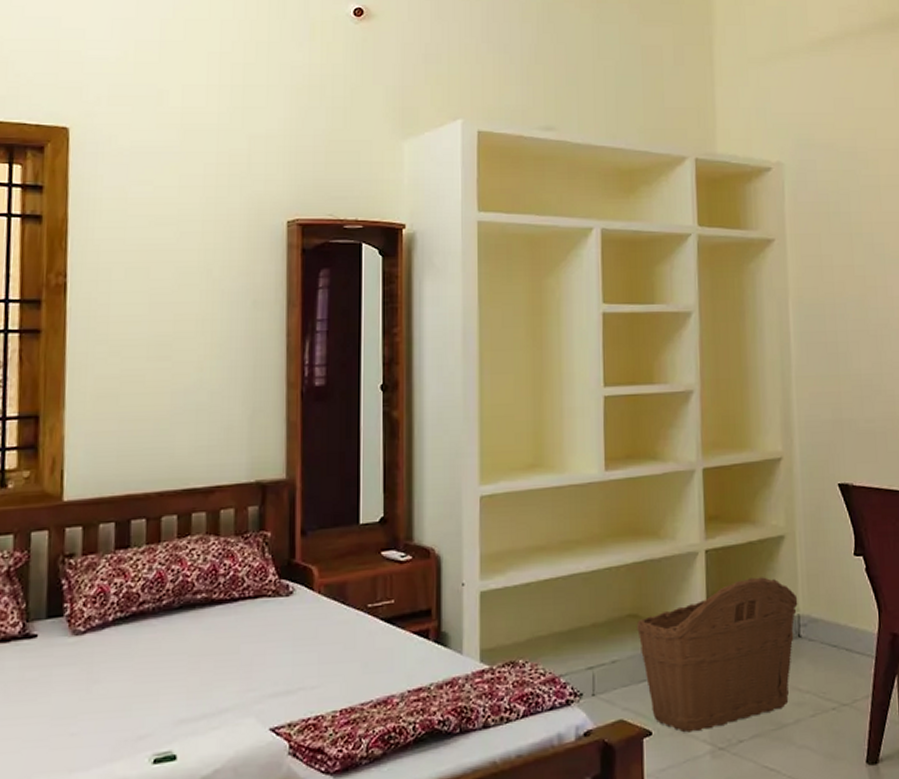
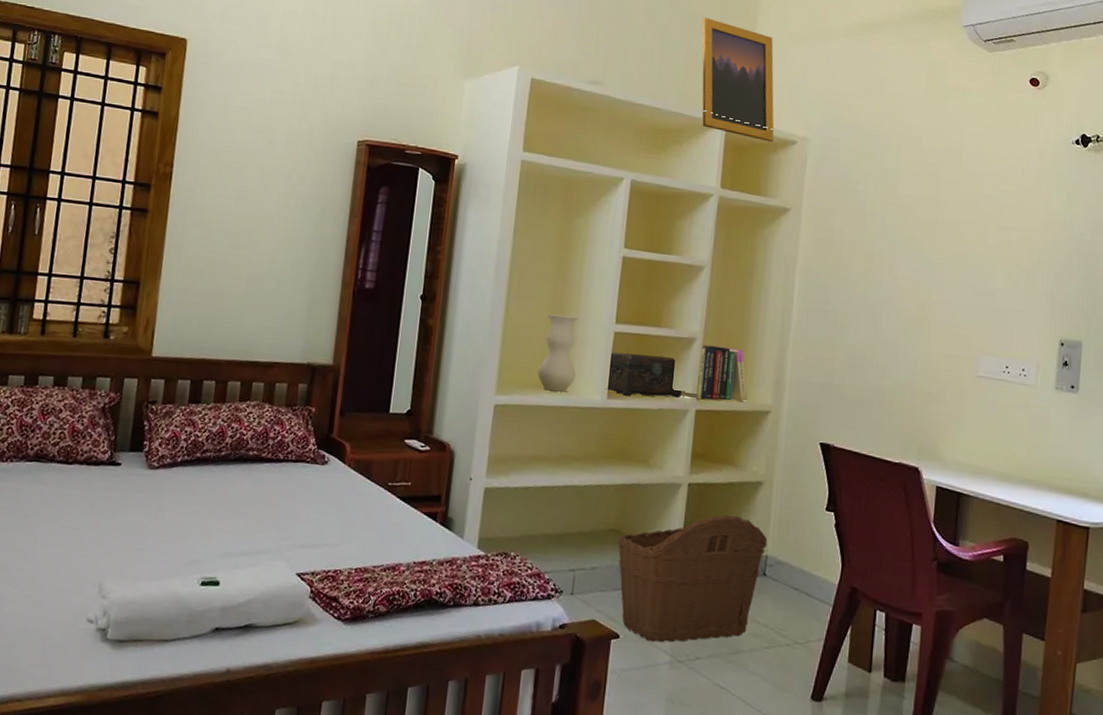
vase: none [524,385,568,472] -> present [537,314,580,392]
decorative box: none [602,414,686,465] -> present [605,352,683,399]
picture frame: none [656,48,747,172] -> present [702,17,774,143]
books: none [685,395,756,457] -> present [681,344,748,401]

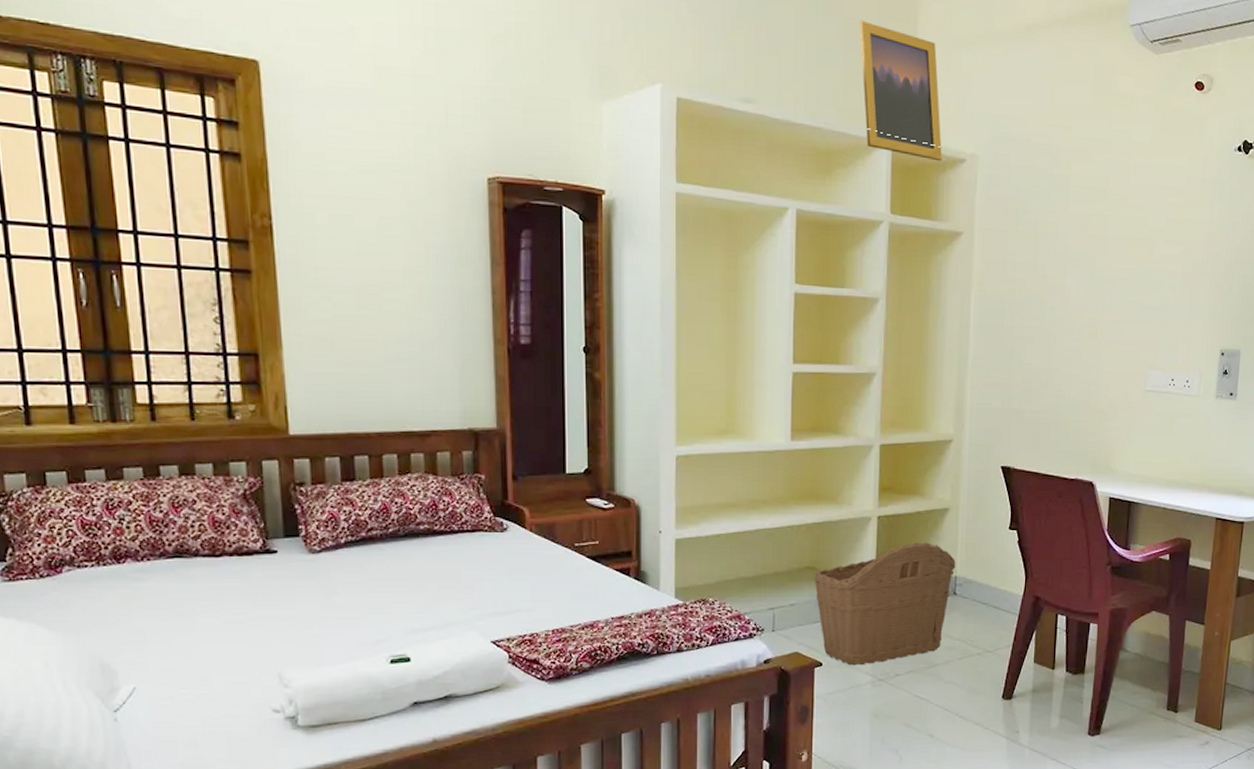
vase: present [537,314,580,392] -> none [717,358,758,437]
decorative box: present [605,352,683,399] -> none [788,393,866,436]
books: present [681,344,748,401] -> none [865,379,930,434]

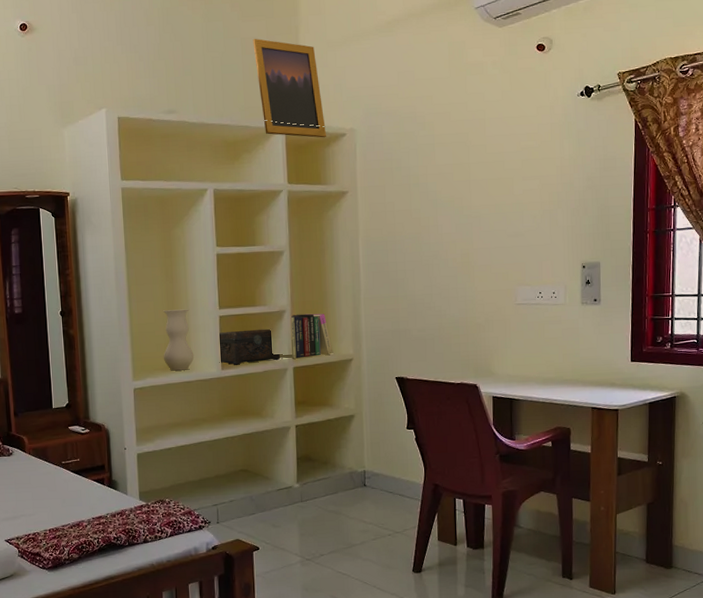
vase: none [717,358,758,437] -> present [162,309,195,371]
decorative box: none [788,393,866,436] -> present [219,328,281,365]
wicker basket: present [814,542,956,666] -> none [247,444,364,549]
books: none [865,379,930,434] -> present [280,313,333,359]

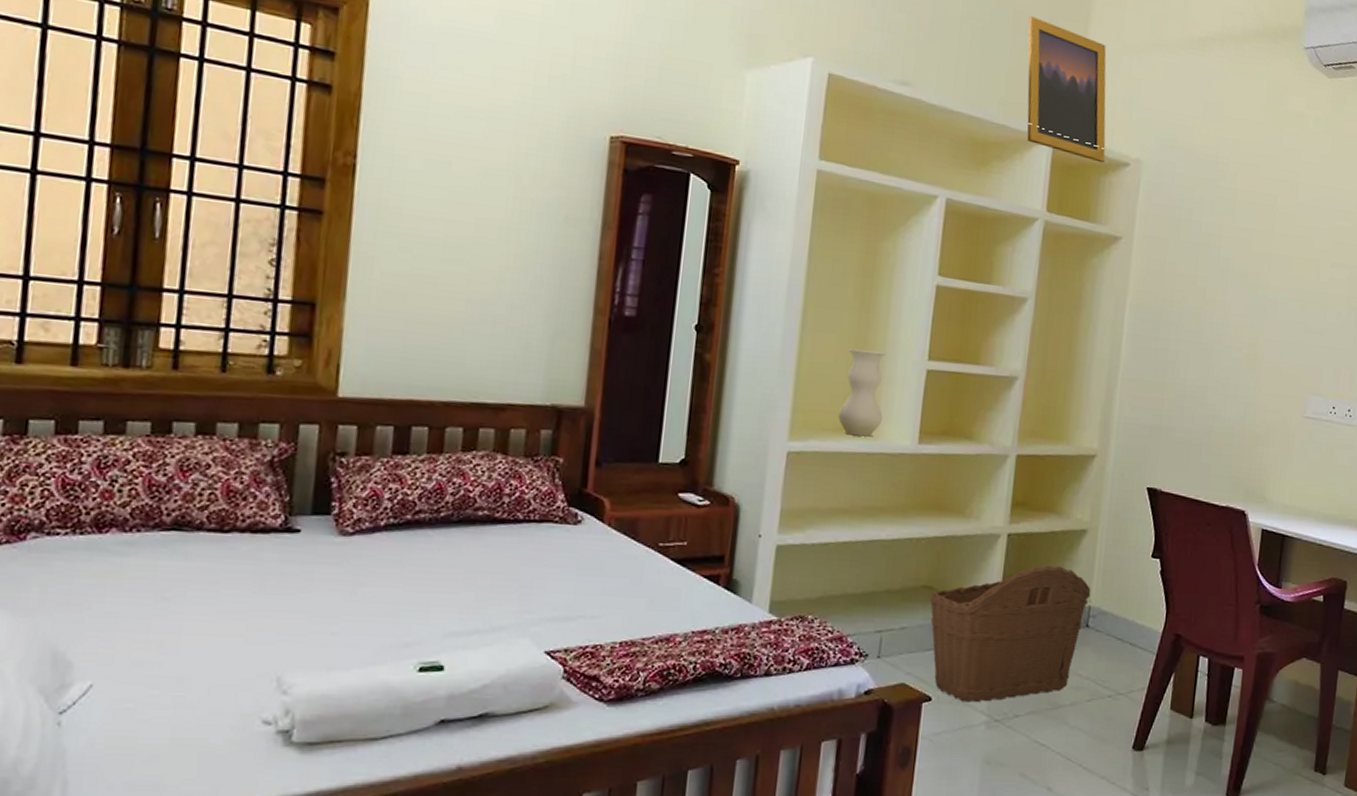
decorative box: present [219,328,281,365] -> none [916,392,1003,443]
wicker basket: none [247,444,364,549] -> present [930,565,1091,703]
books: present [280,313,333,359] -> none [1001,384,1073,445]

